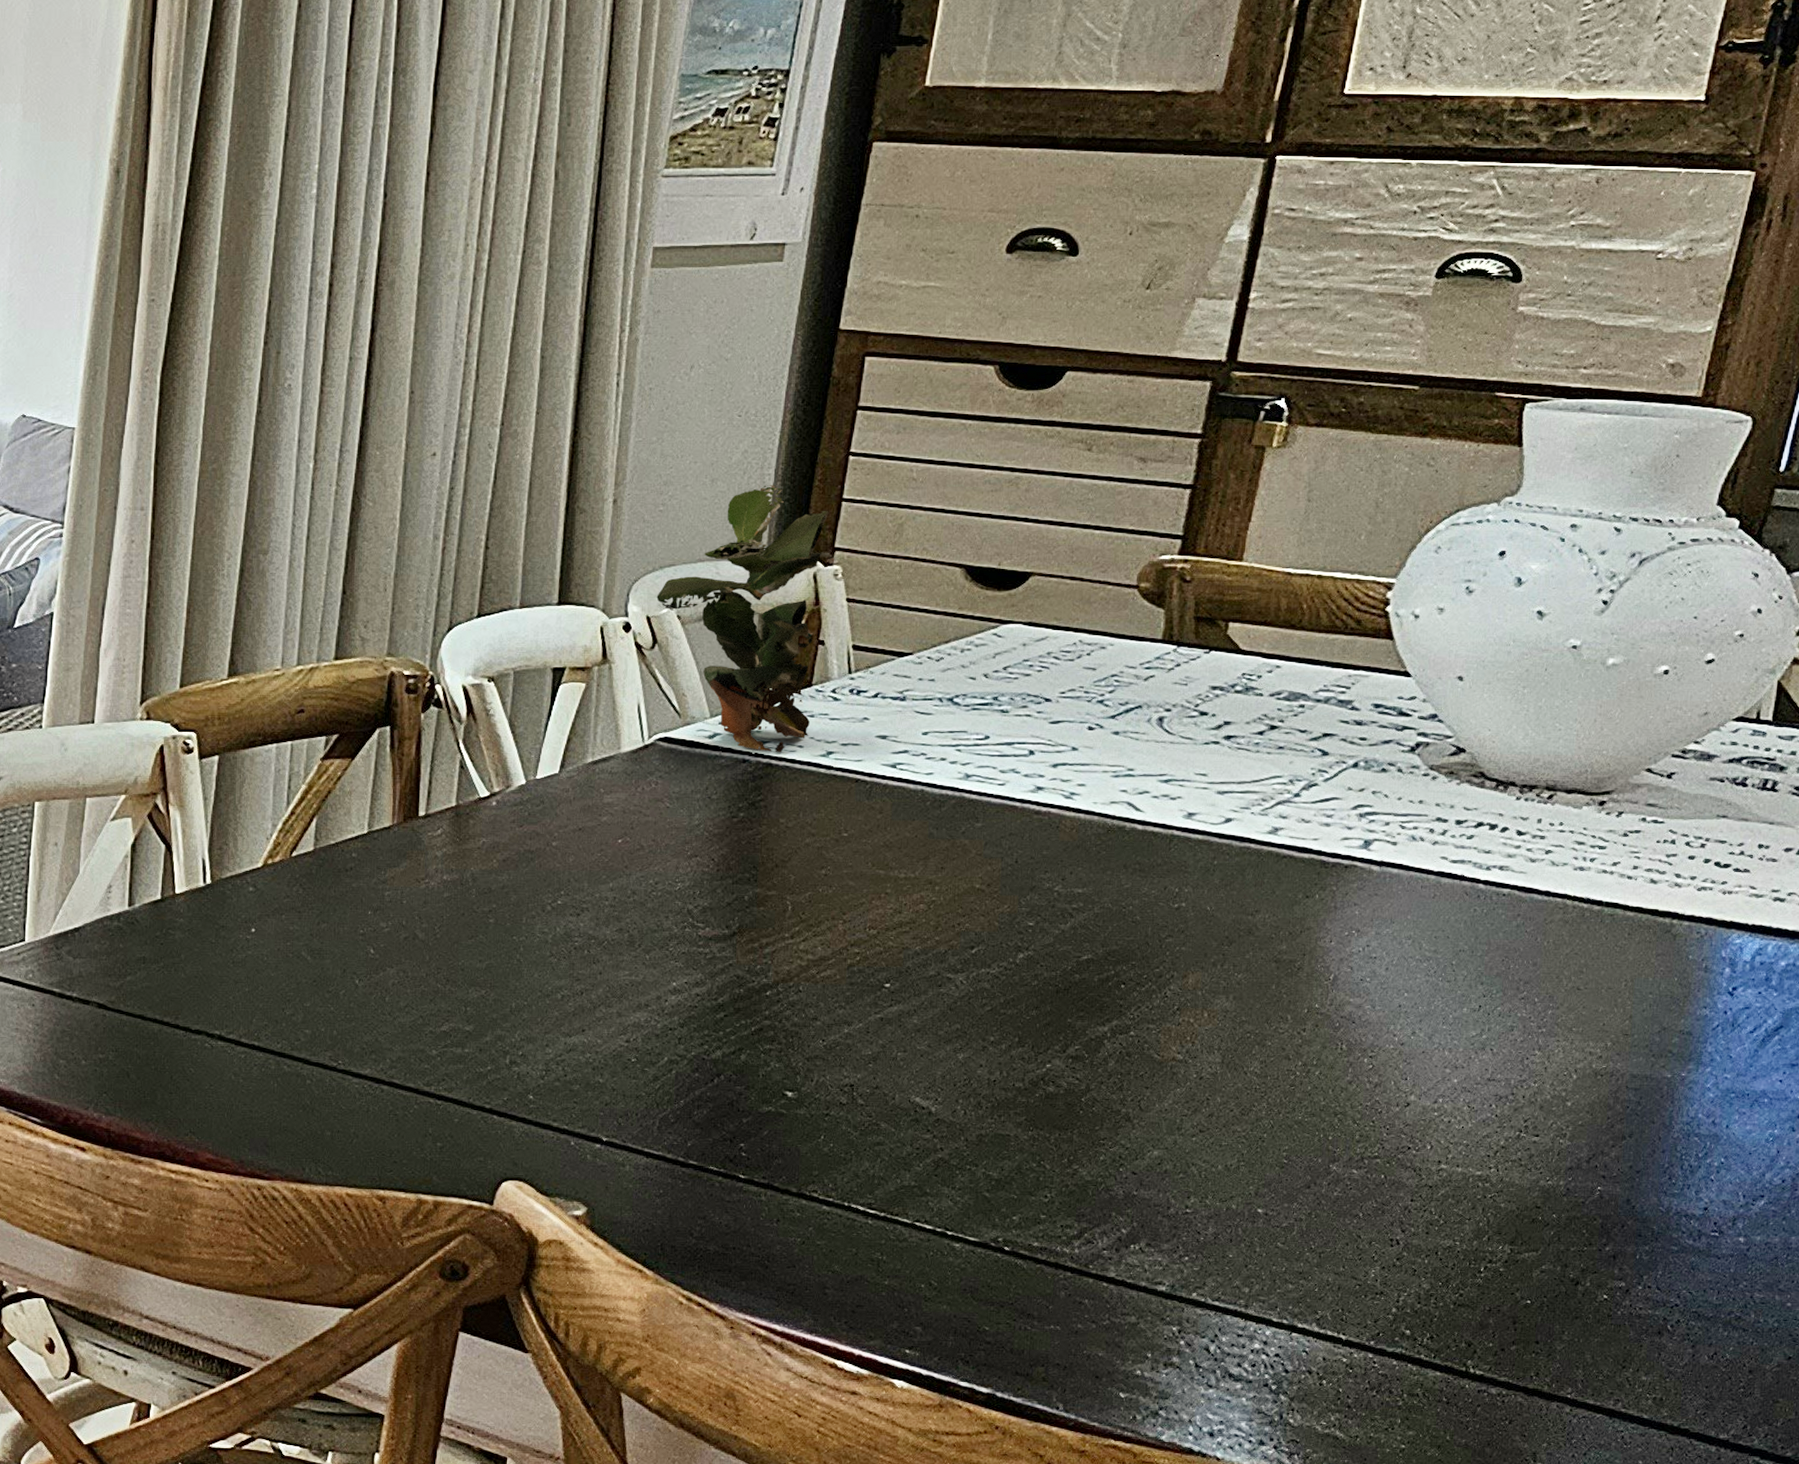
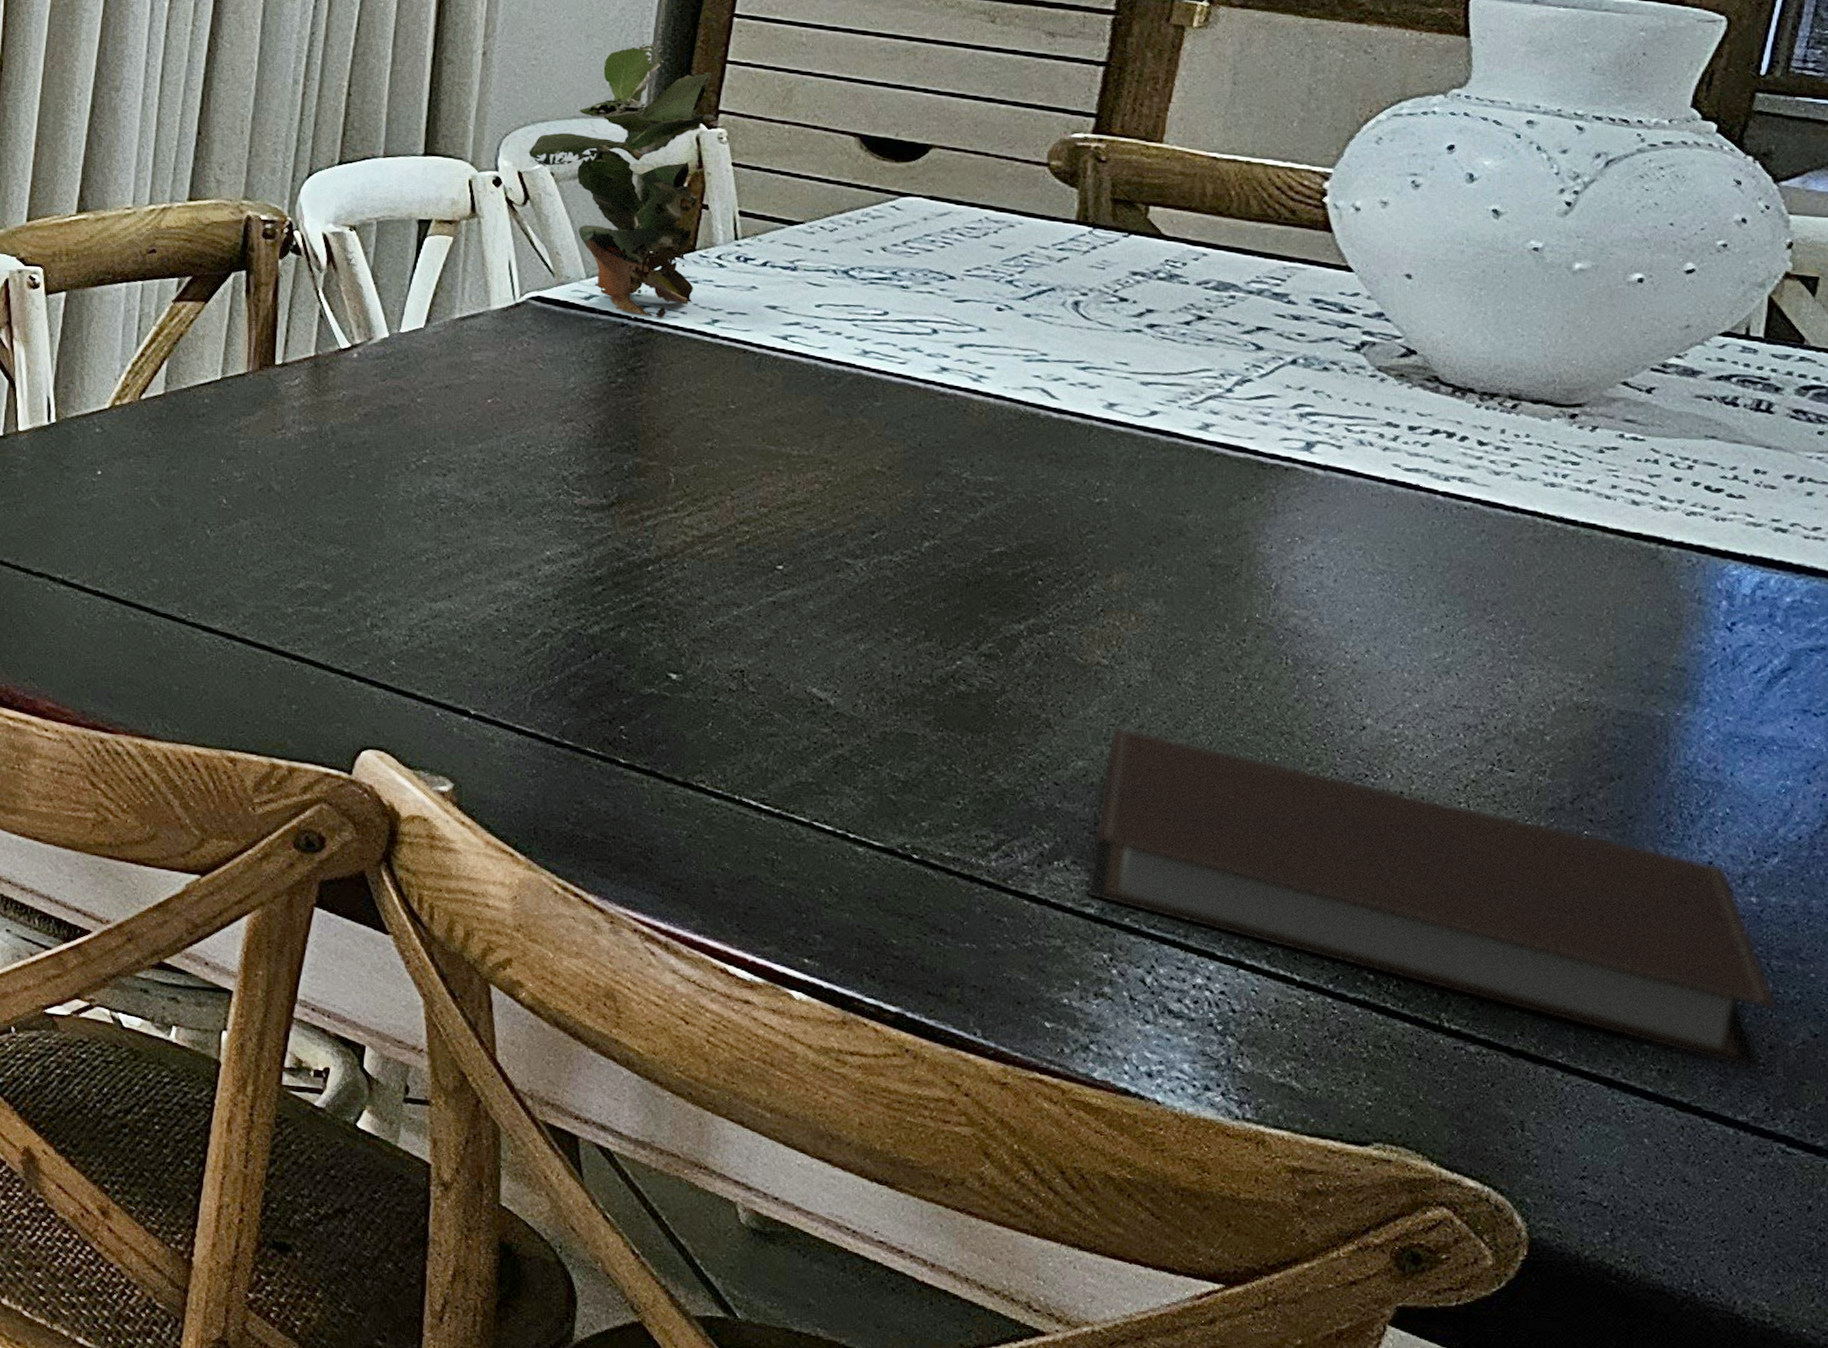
notebook: none [1158,1116,1759,1394] -> present [1085,726,1778,1072]

